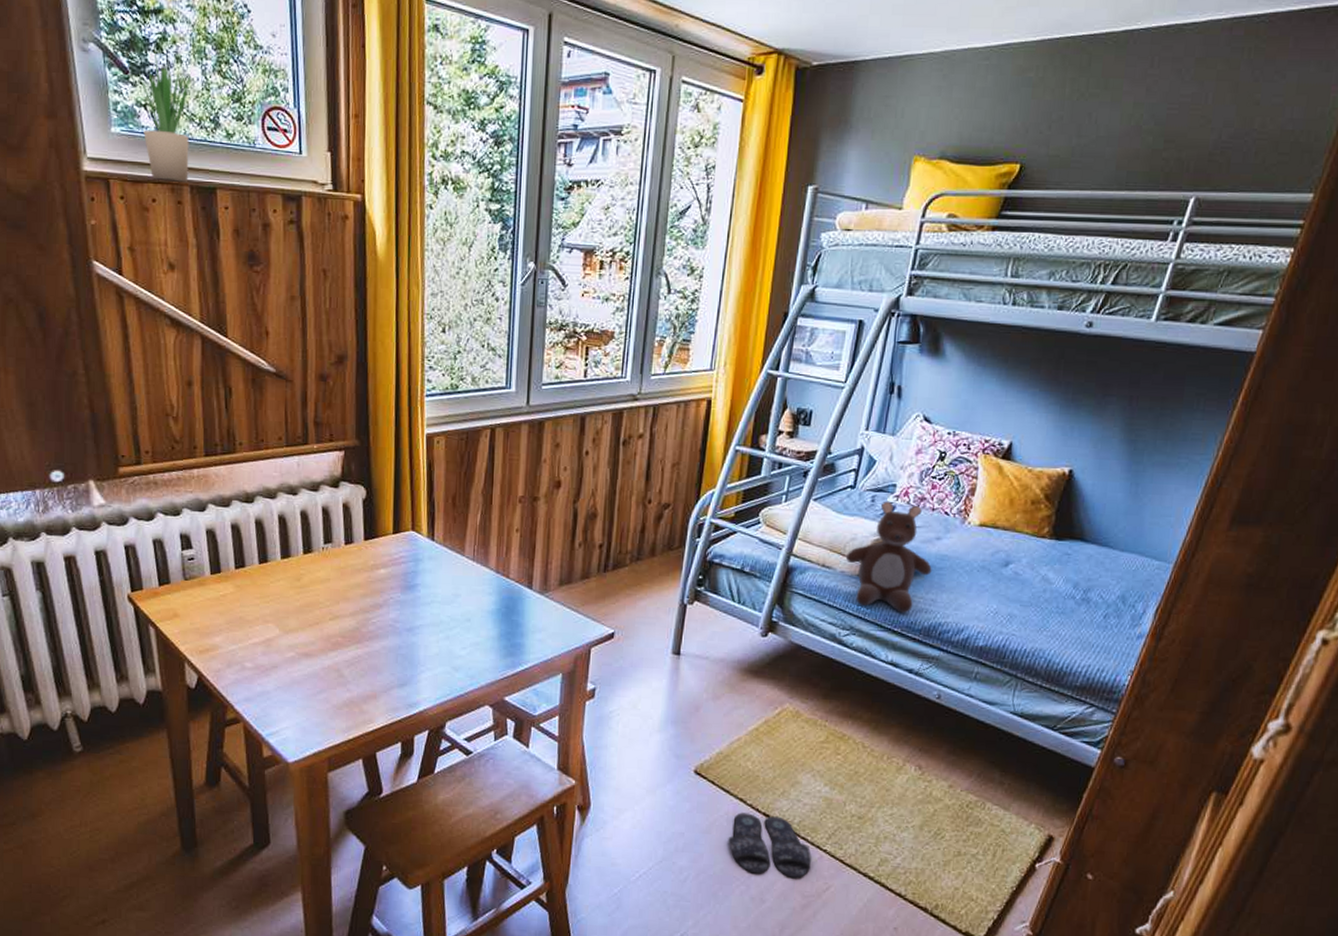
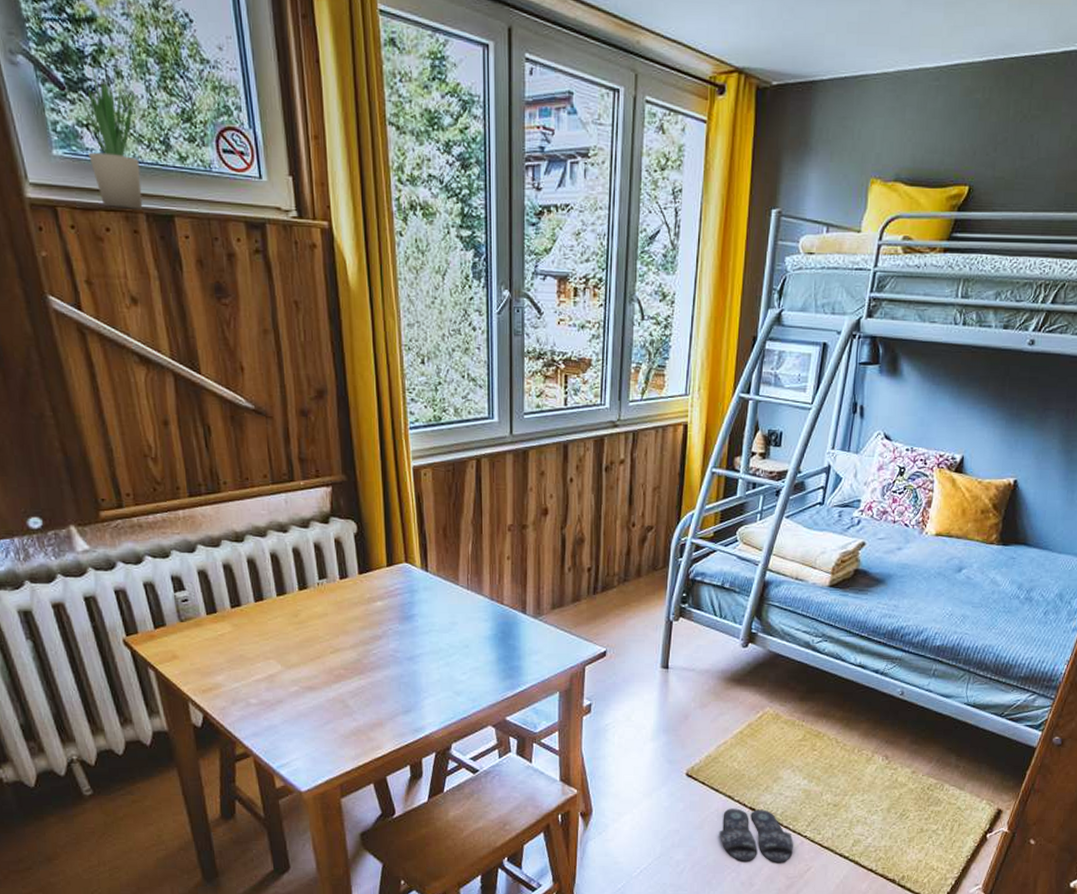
teddy bear: present [845,501,932,613] -> none [816,515,894,619]

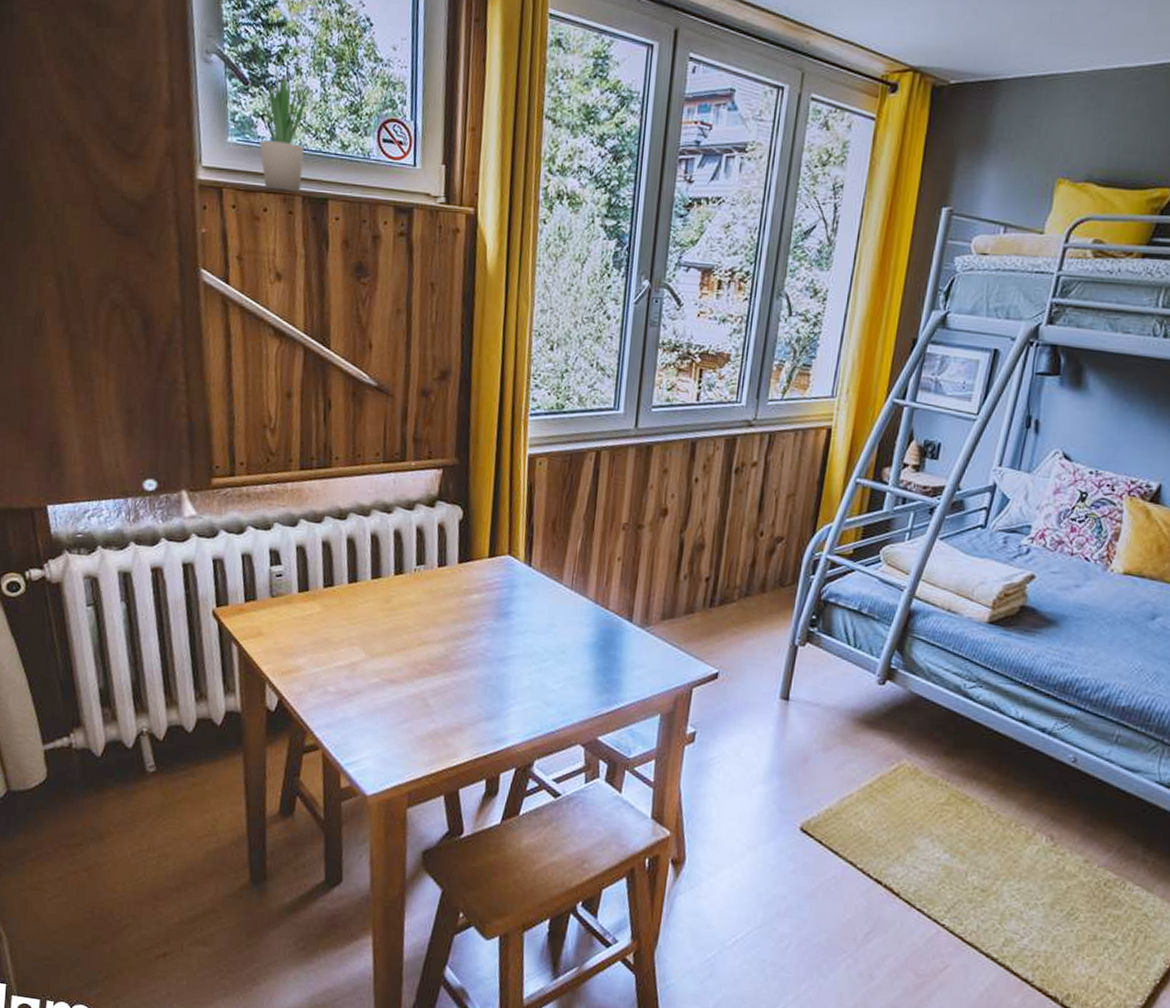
slippers: present [719,808,793,863] -> none [835,877,928,956]

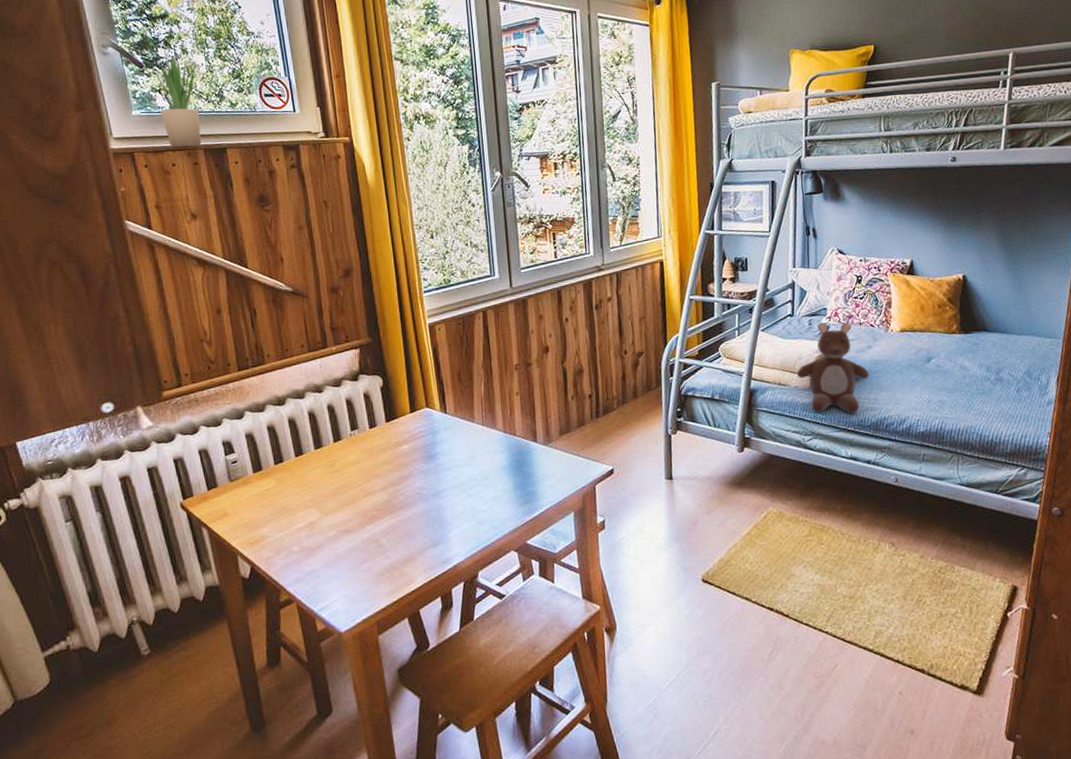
teddy bear: none [973,543,1070,666] -> present [796,322,870,414]

